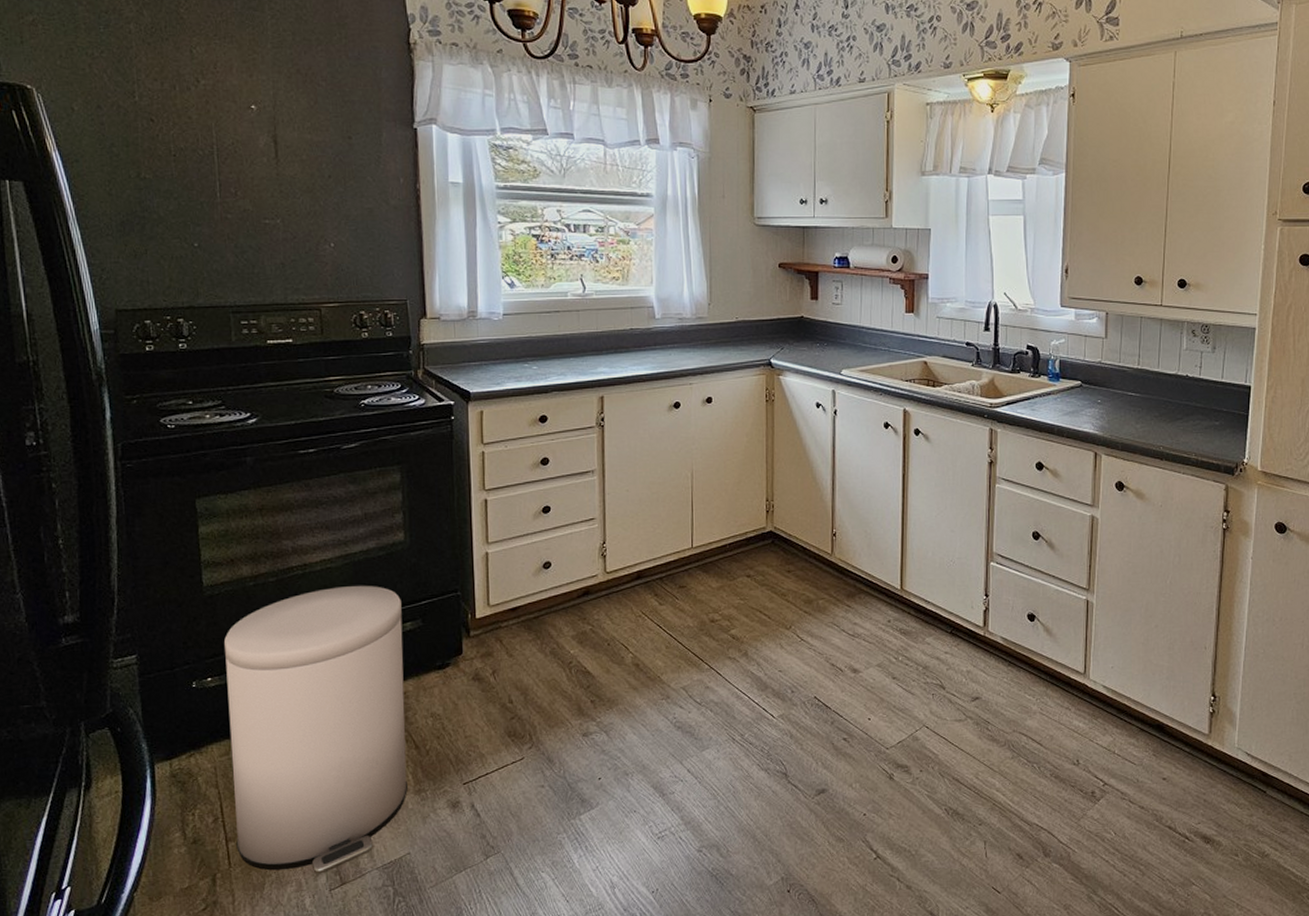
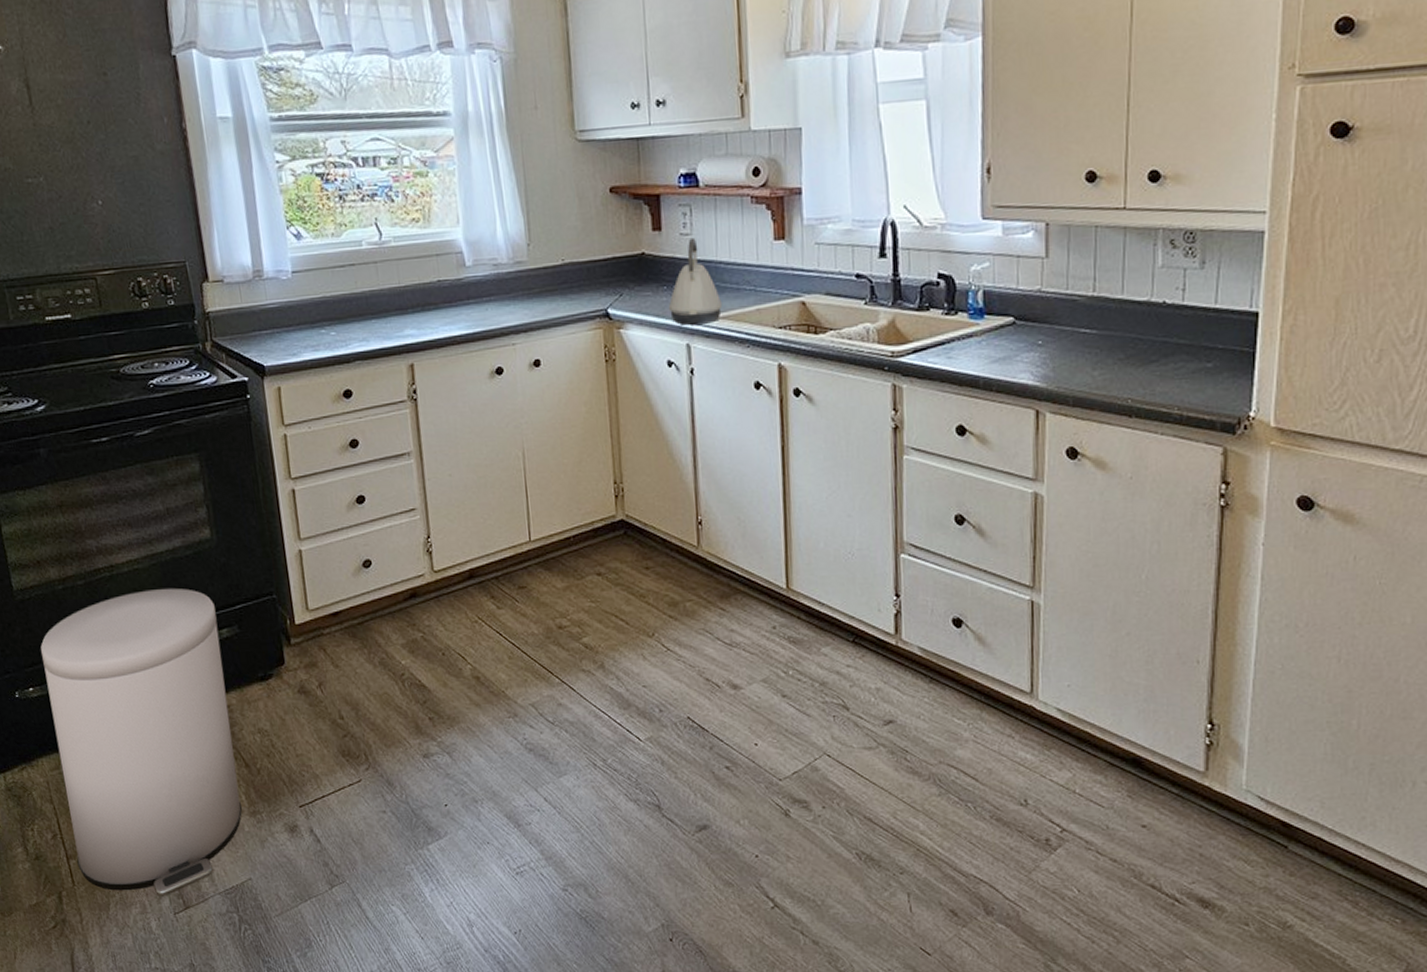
kettle: none [819,306,863,375] -> present [668,237,723,325]

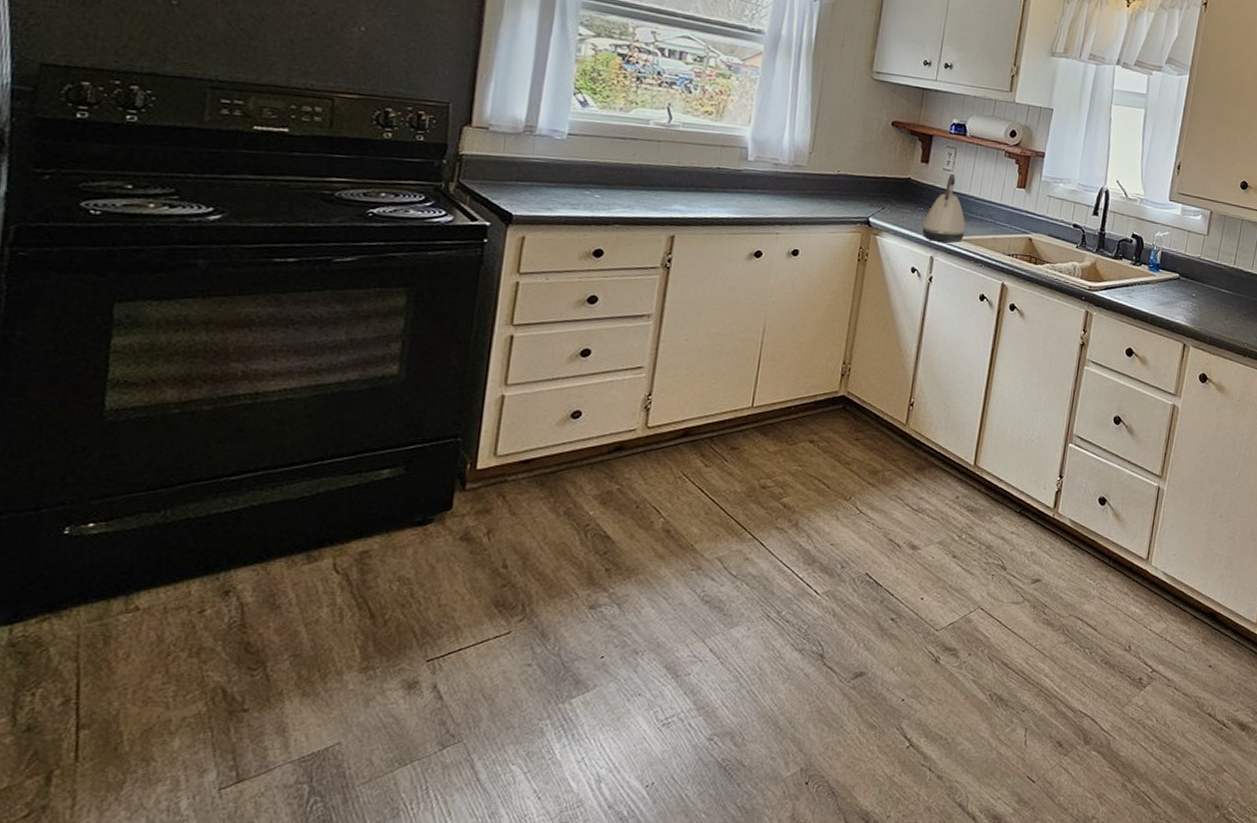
pedal bin: present [40,588,242,897] -> none [91,422,382,770]

